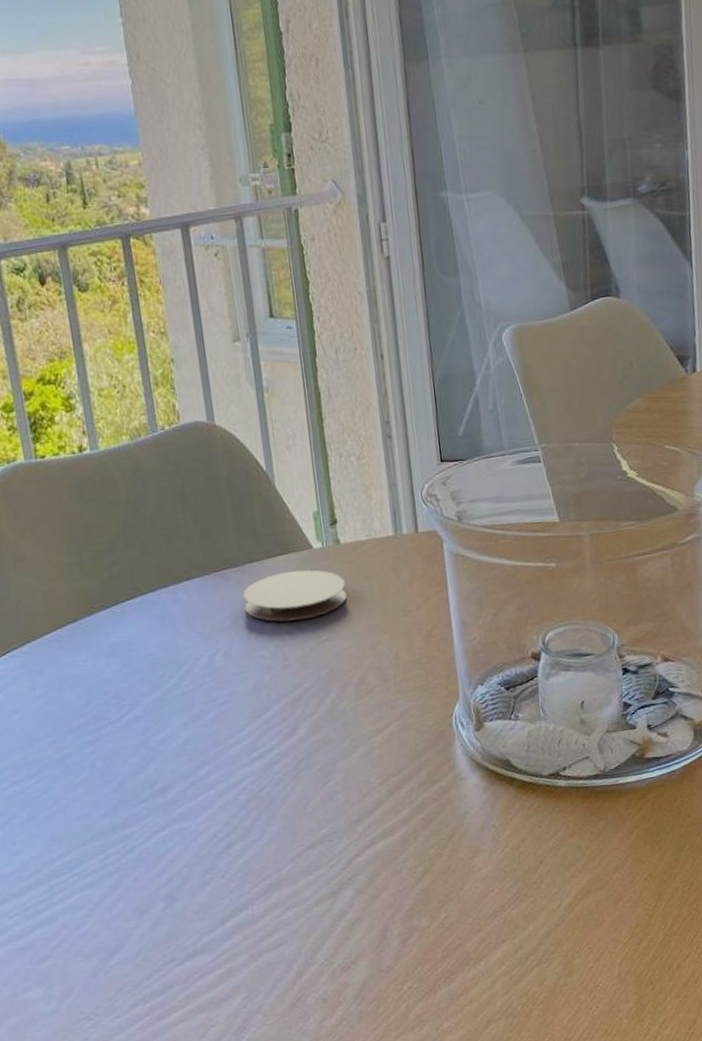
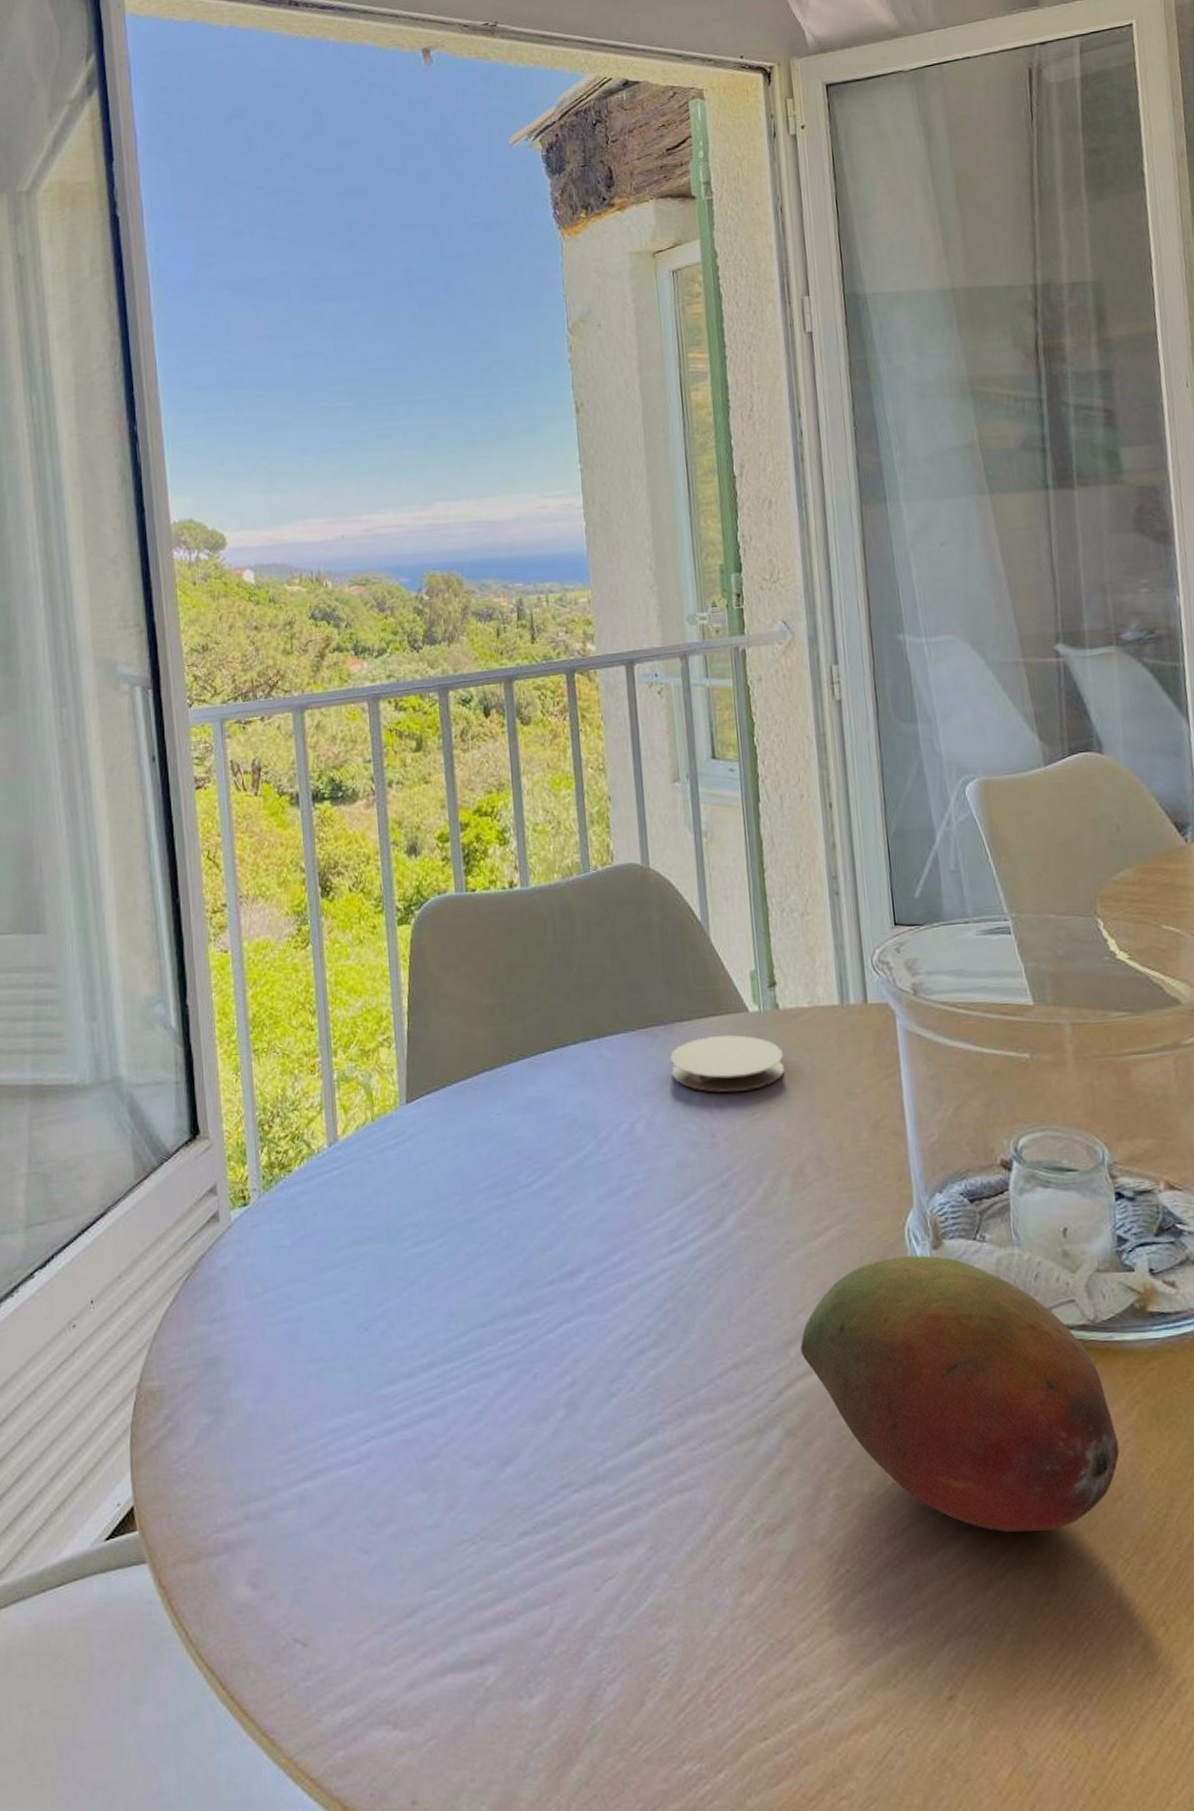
fruit: none [367,736,622,939] -> present [800,1255,1120,1532]

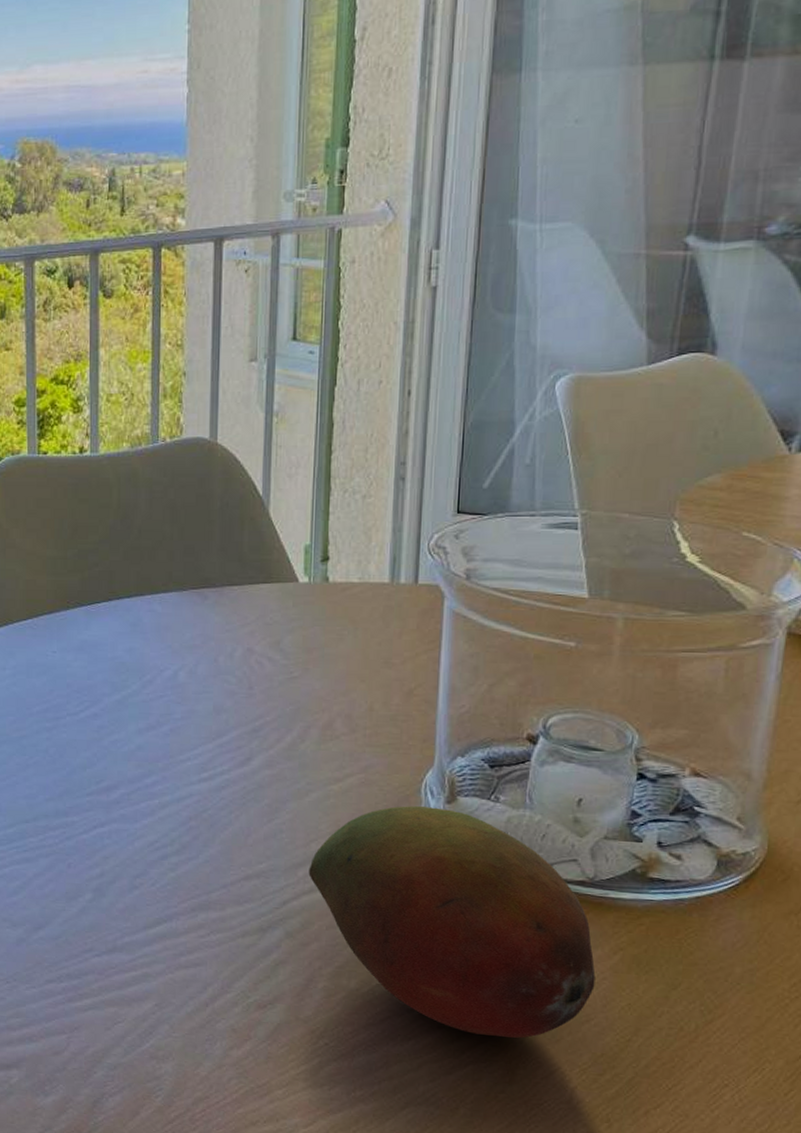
coaster: present [670,1035,785,1093] -> none [217,601,327,653]

